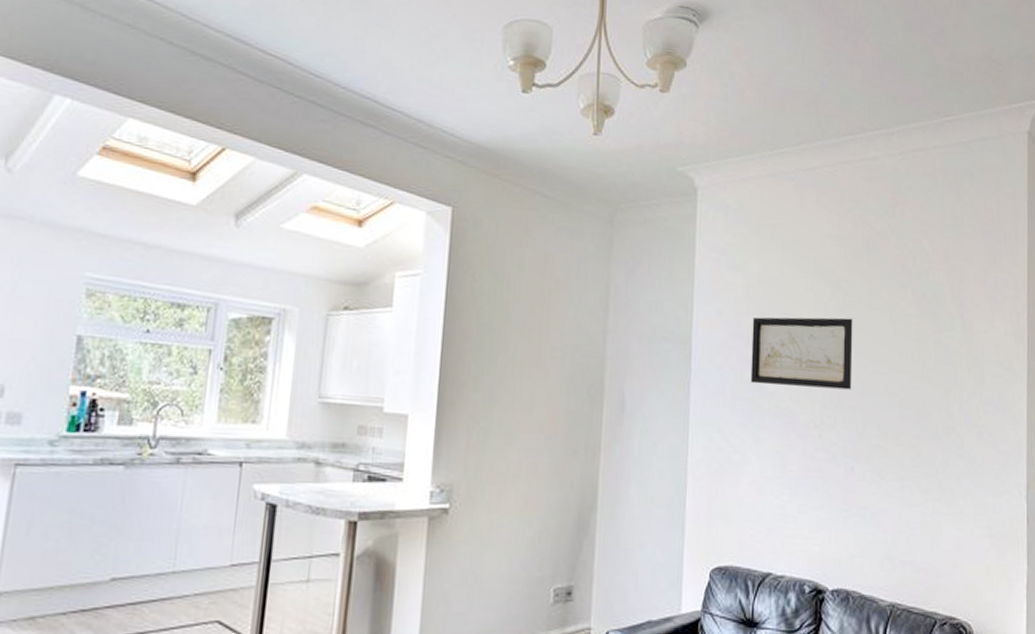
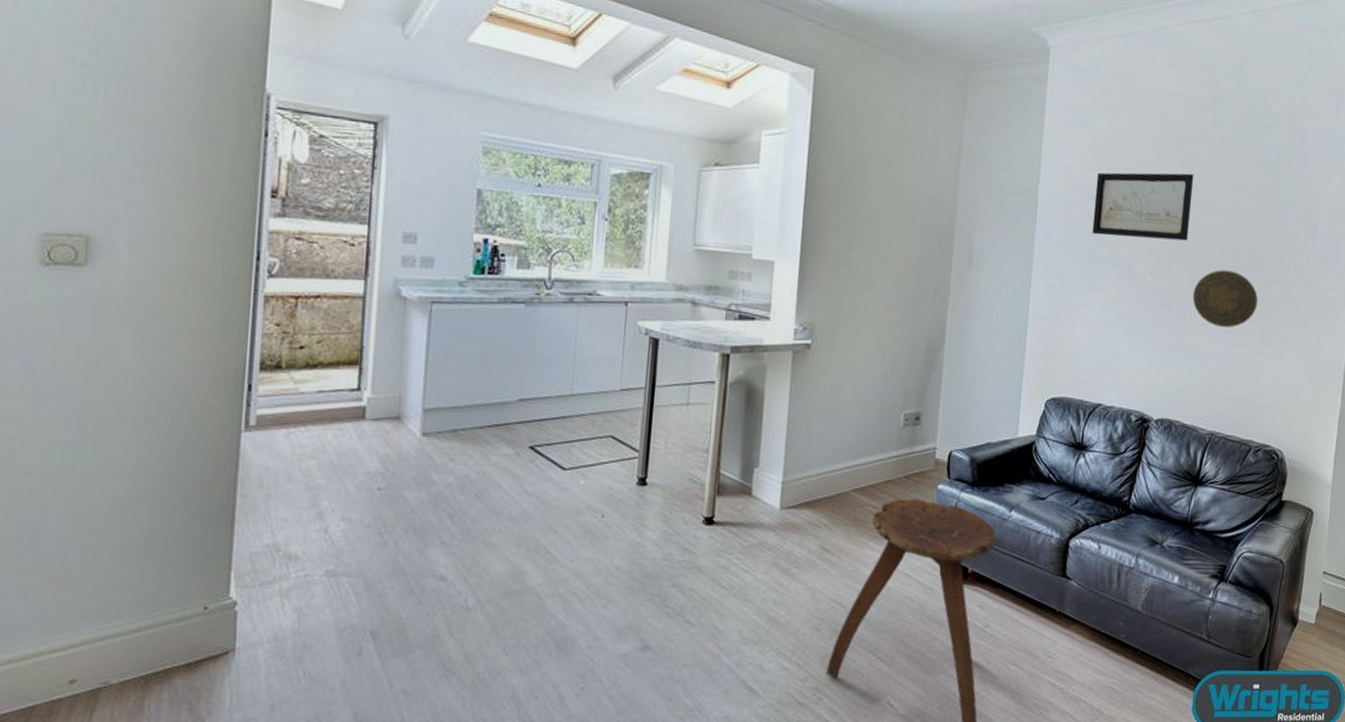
decorative plate: none [861,421,929,485] -> present [1192,270,1258,328]

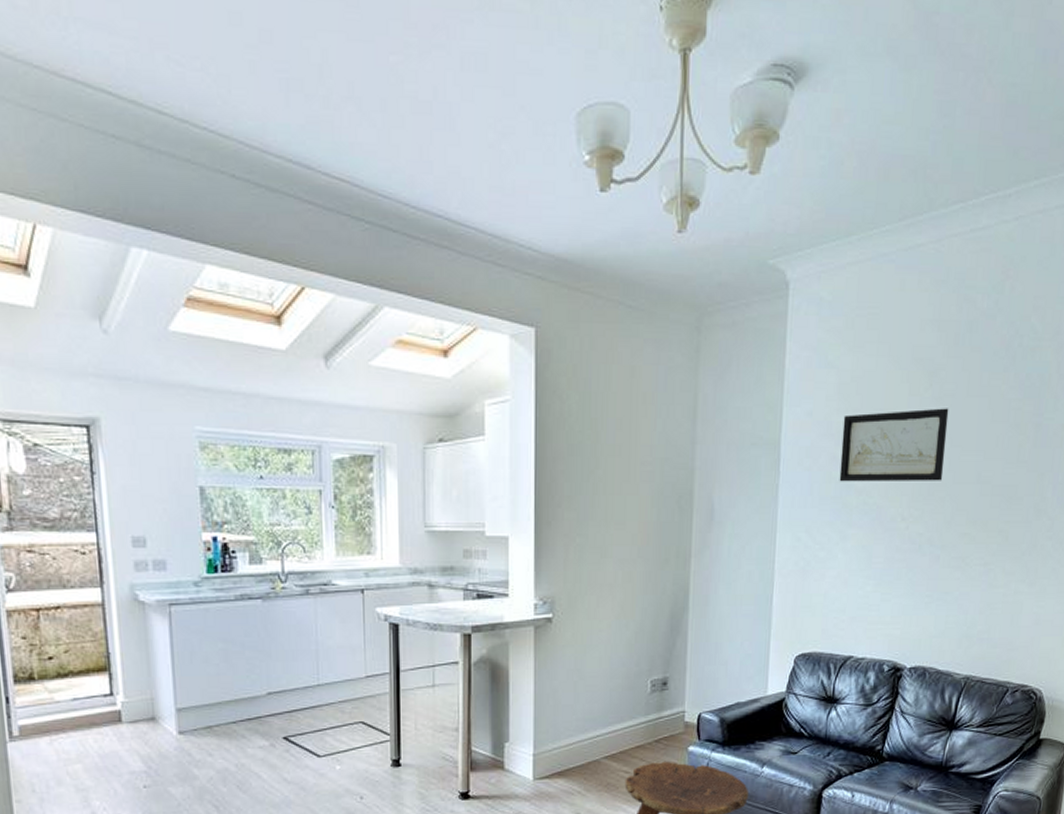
decorative plate: present [1192,270,1258,328] -> none [947,509,1017,570]

